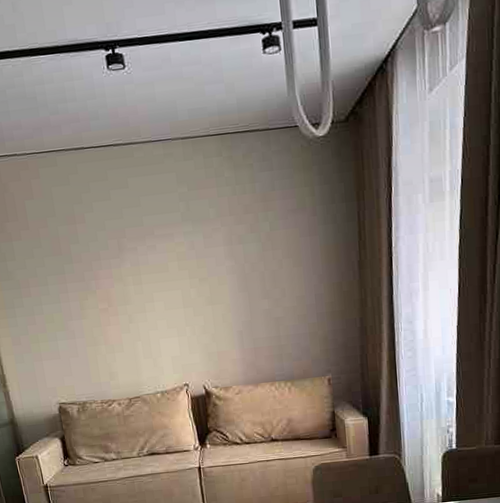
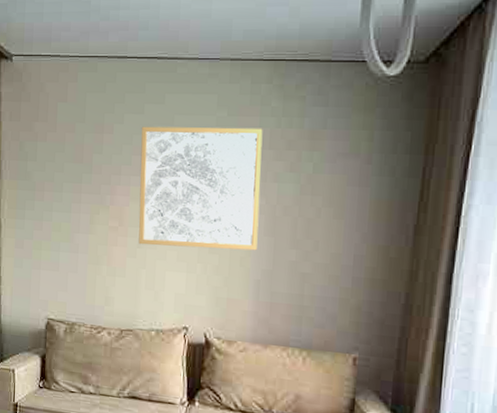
wall art: none [111,197,235,320] -> present [138,126,263,251]

